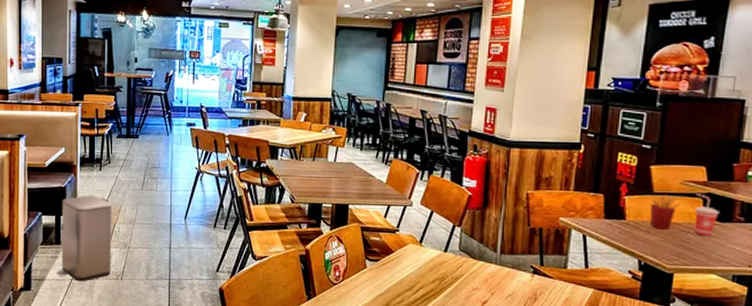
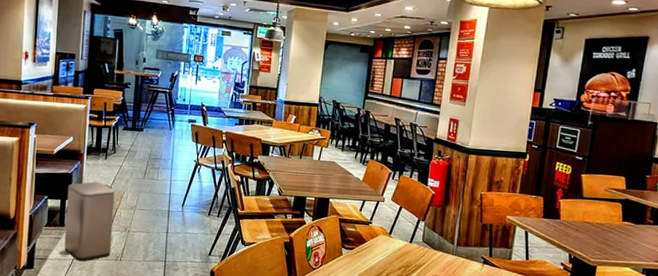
french fries: present [650,195,681,230] -> none [579,199,605,229]
beverage cup: present [694,194,719,236] -> none [614,199,634,235]

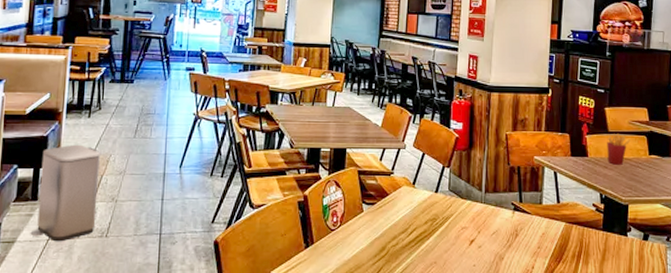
french fries: none [579,199,605,229] -> present [607,134,630,165]

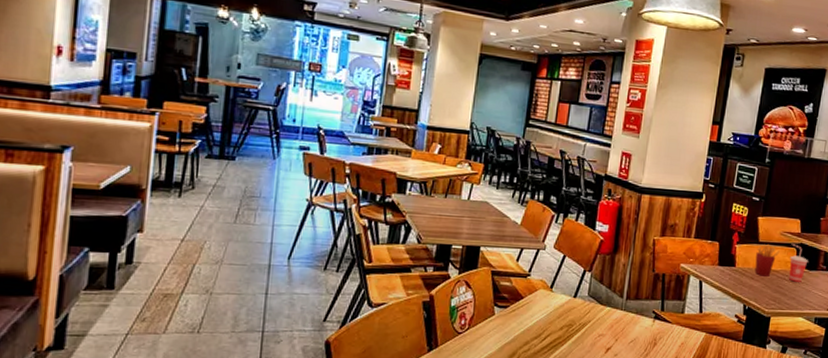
pedal bin: present [30,144,100,242] -> none [104,227,192,337]
beverage cup: none [641,132,660,169] -> present [788,244,808,282]

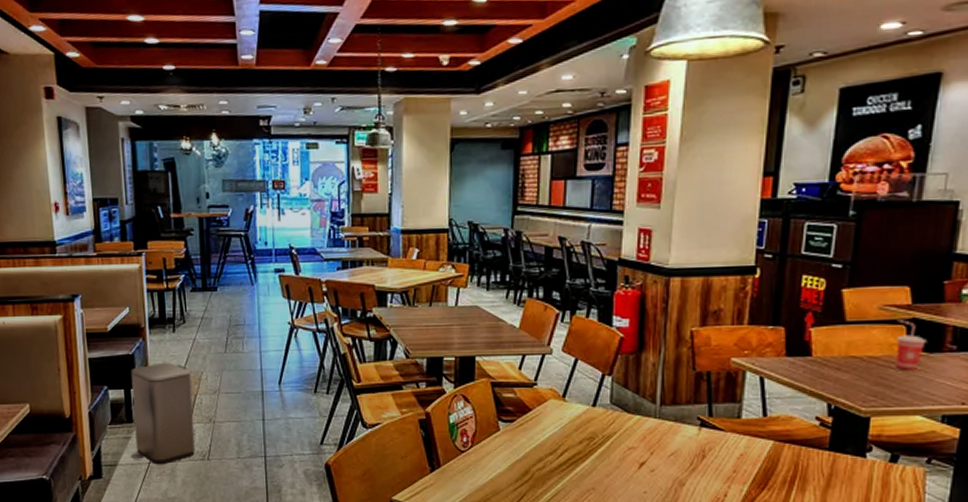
pedal bin: none [104,227,192,337] -> present [130,362,195,465]
french fries: present [754,244,780,277] -> none [841,324,880,366]

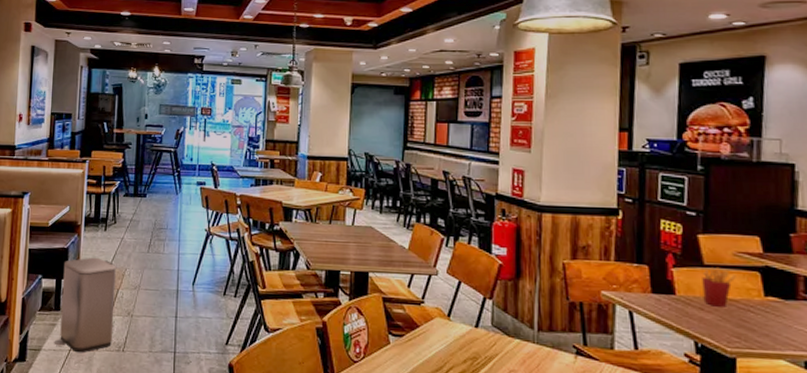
french fries: none [841,324,880,366] -> present [702,268,736,307]
beverage cup: present [895,320,927,370] -> none [751,266,781,315]

